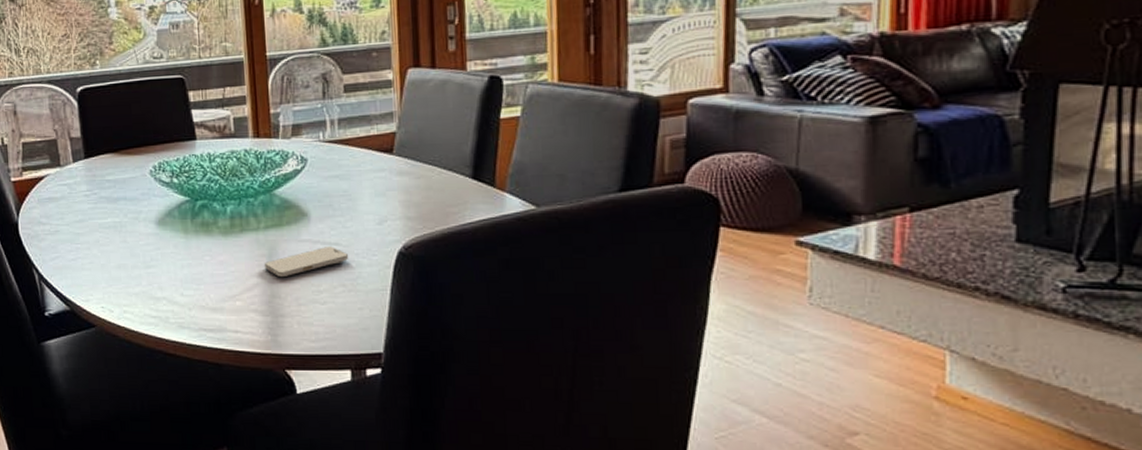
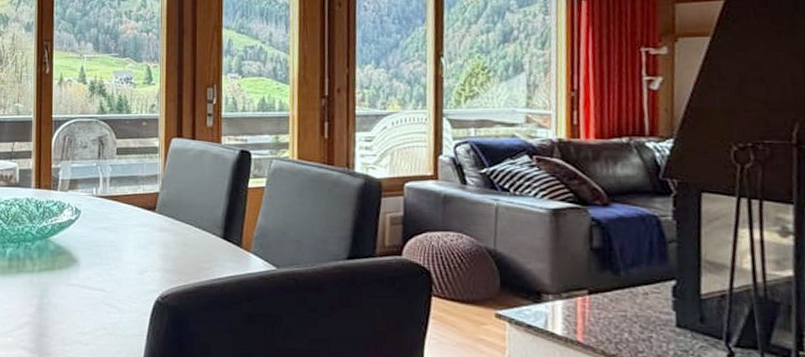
smartphone: present [265,247,349,277] -> none [36,292,112,317]

